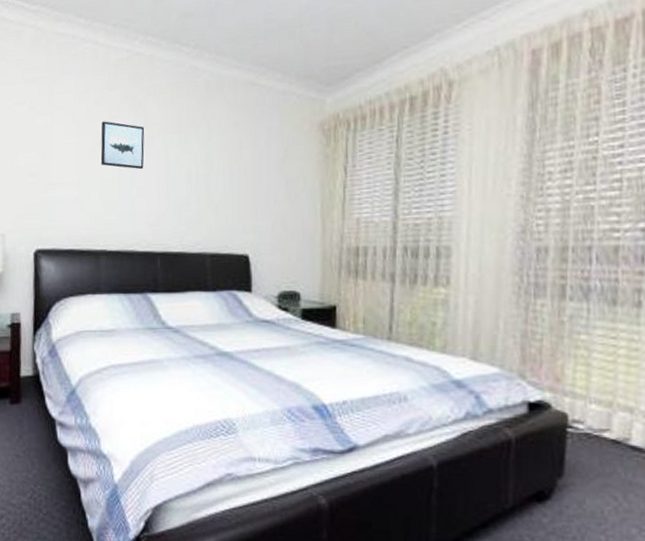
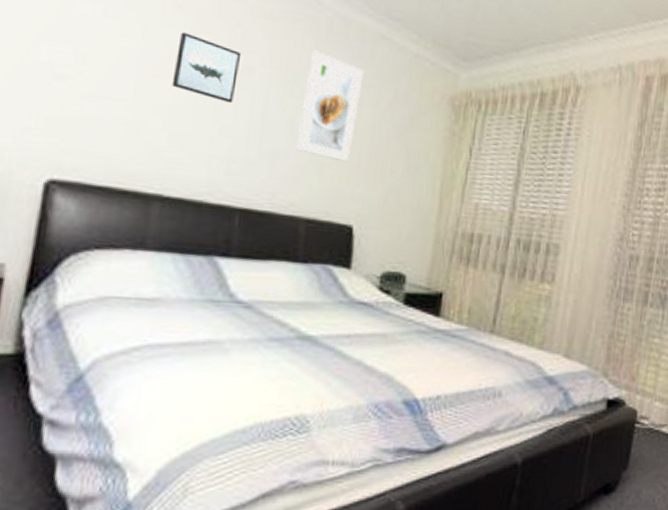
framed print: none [194,110,241,201] -> present [296,50,364,163]

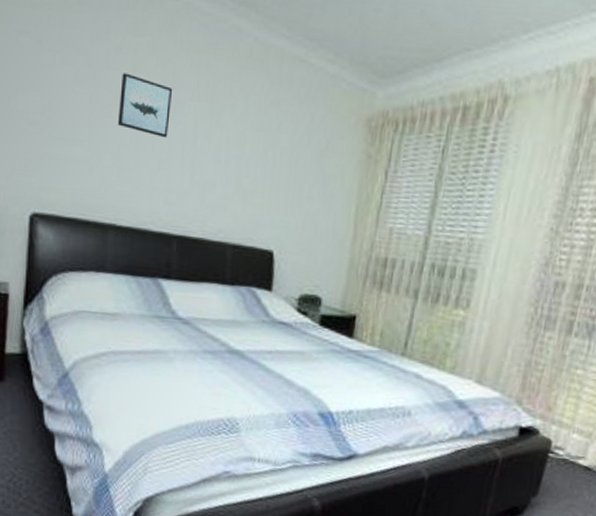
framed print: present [296,50,364,163] -> none [222,80,283,191]

